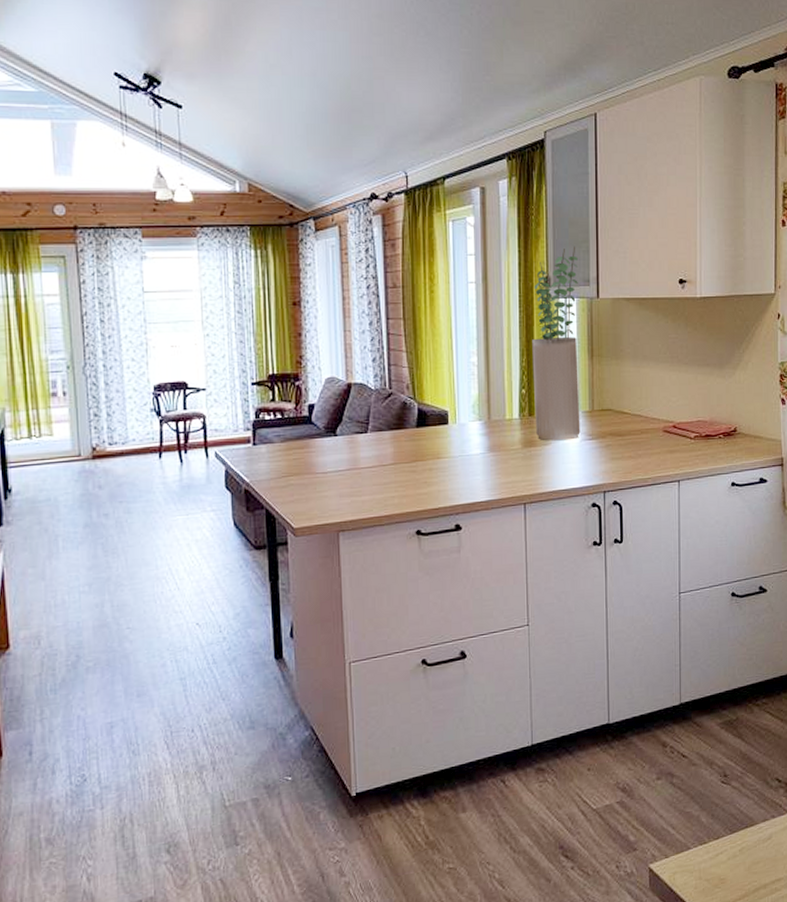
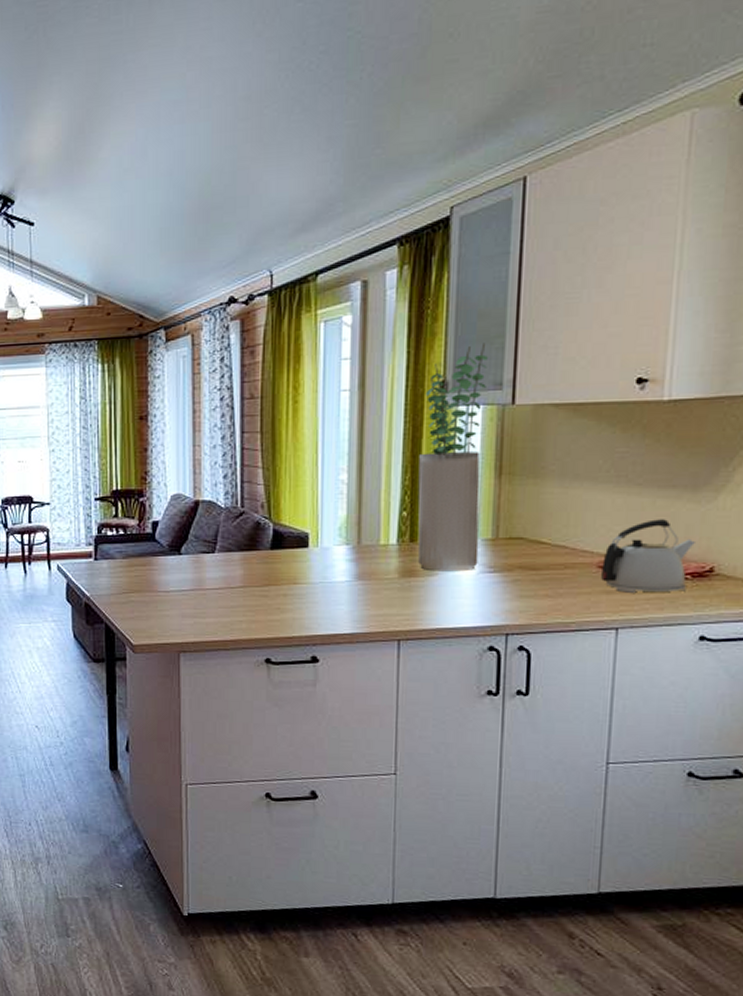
kettle: none [666,391,724,451] -> present [601,519,695,593]

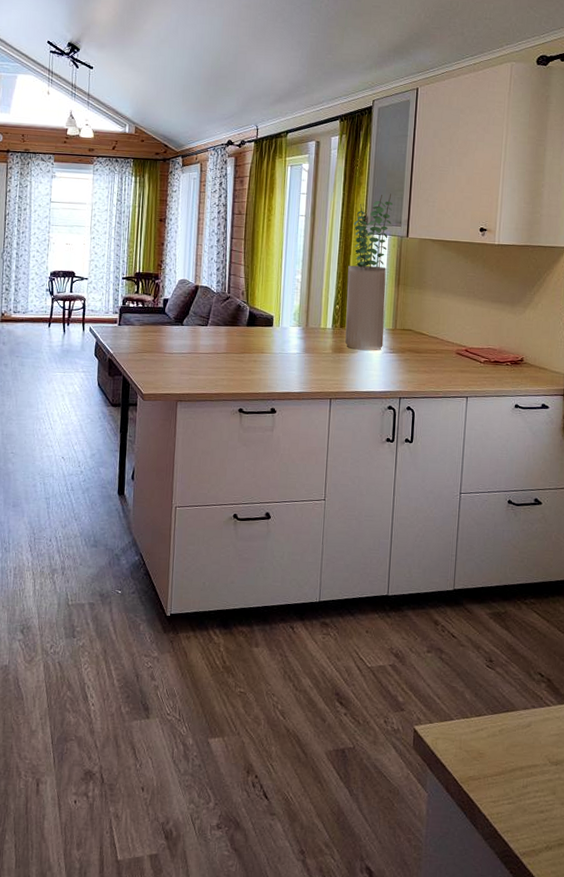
kettle: present [601,519,695,593] -> none [458,323,513,374]

